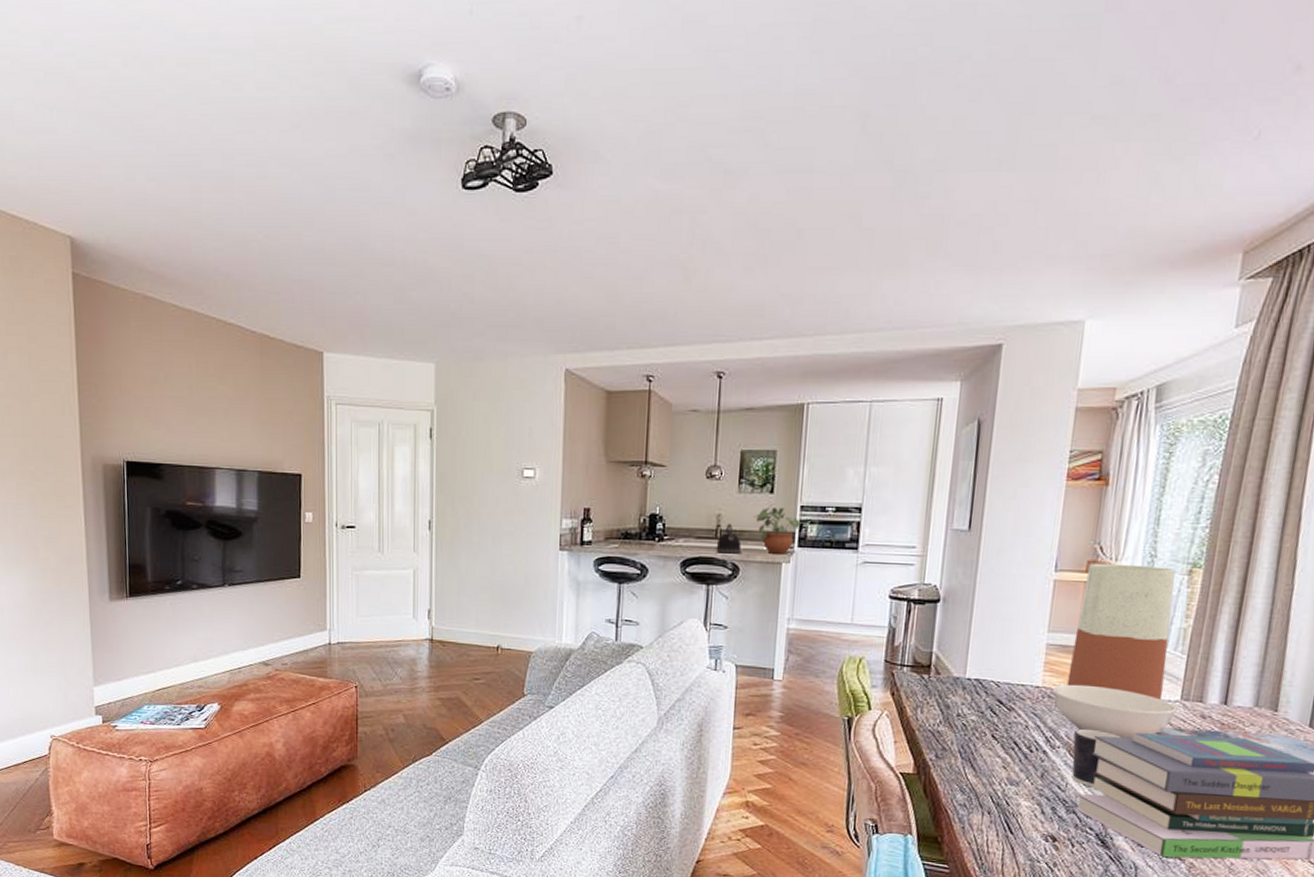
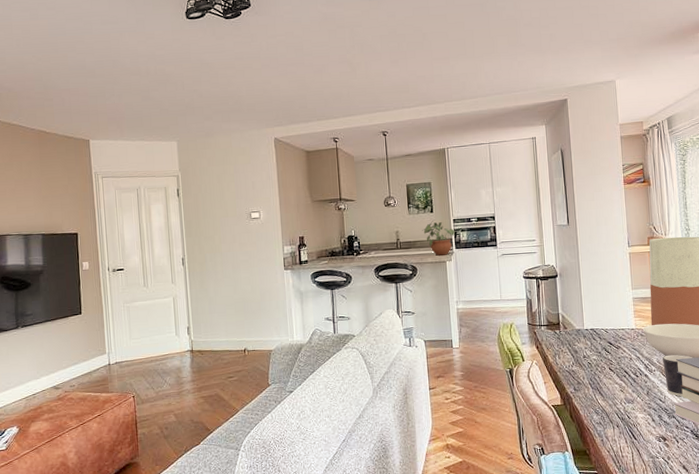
kettle: present [716,523,742,554] -> none [398,236,417,259]

